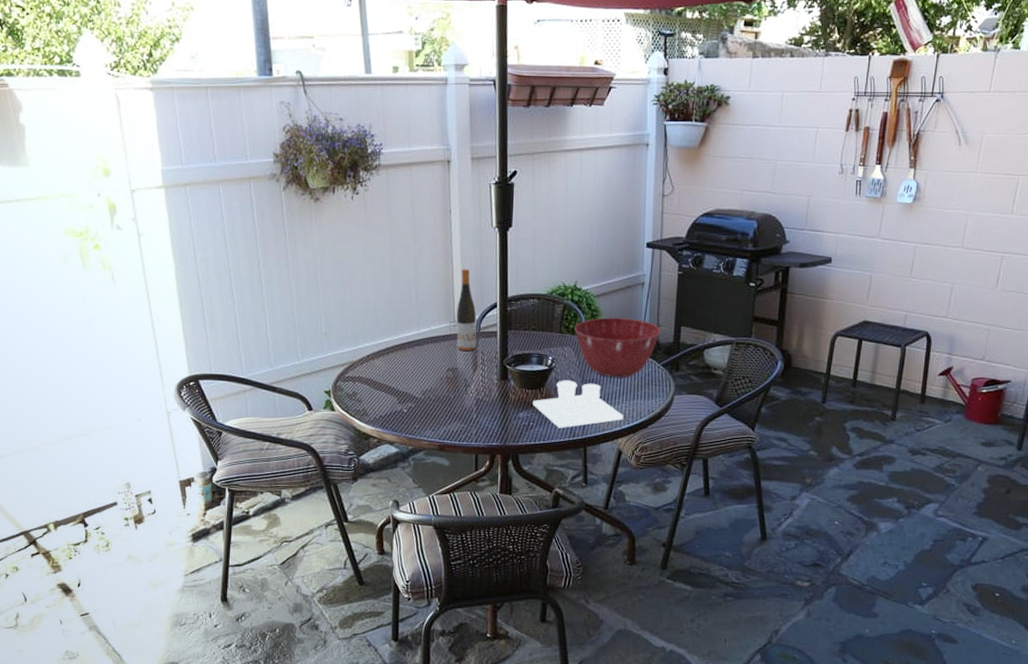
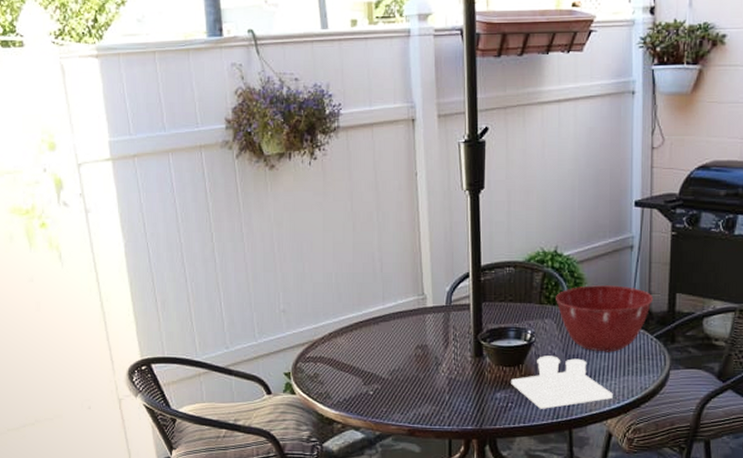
wine bottle: present [456,268,477,352] -> none [425,235,448,327]

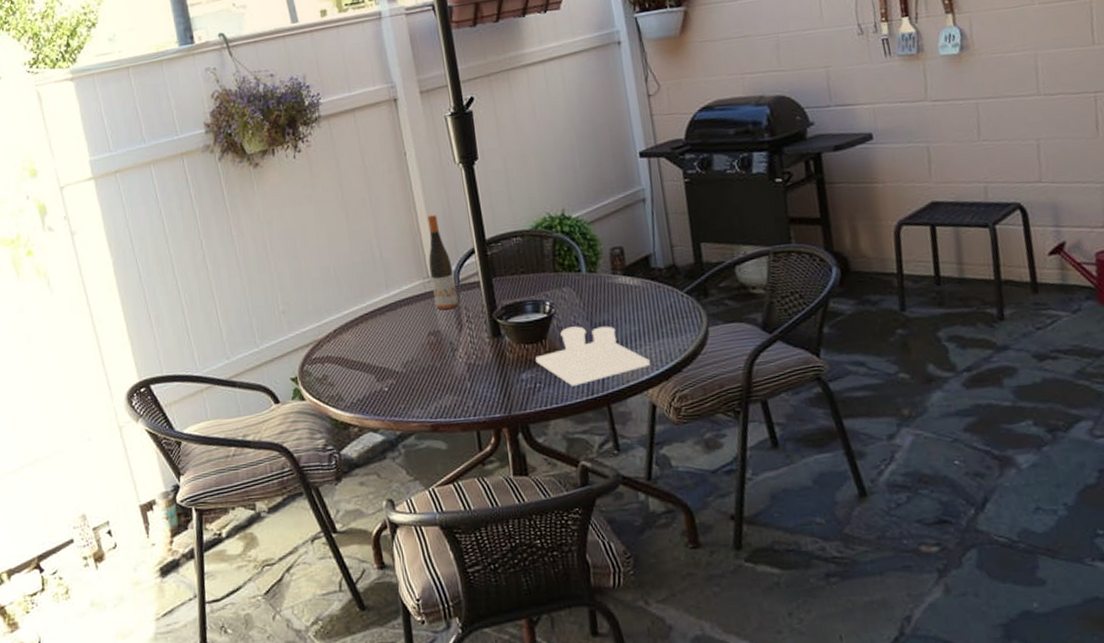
wine bottle: none [425,235,448,327] -> present [427,214,458,310]
mixing bowl: present [556,285,654,352] -> none [570,242,677,317]

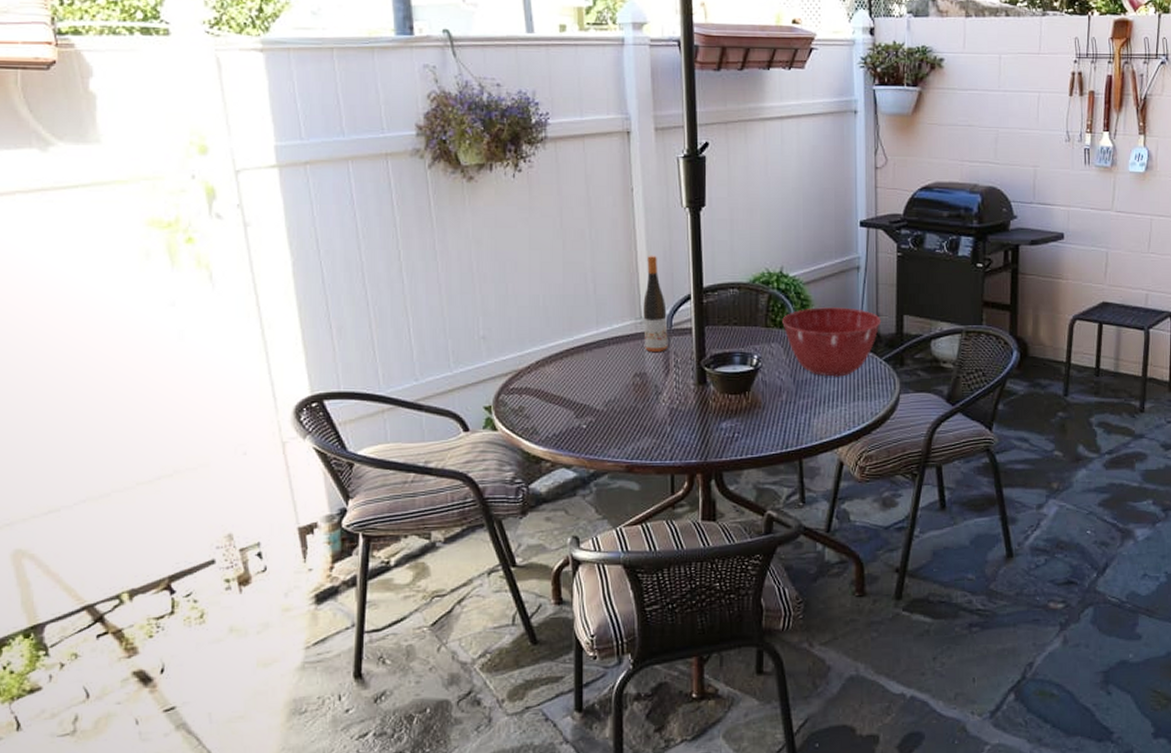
salt and pepper shaker set: present [535,326,650,386] -> none [737,382,843,439]
mixing bowl: none [570,242,677,317] -> present [782,307,882,377]

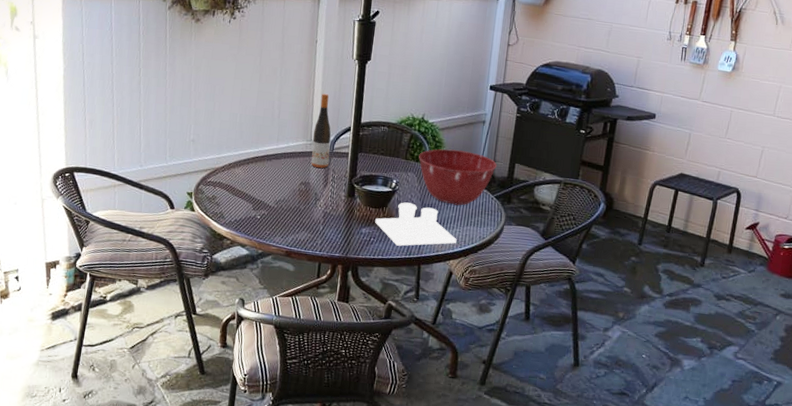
salt and pepper shaker set: none [737,382,843,439] -> present [375,202,457,246]

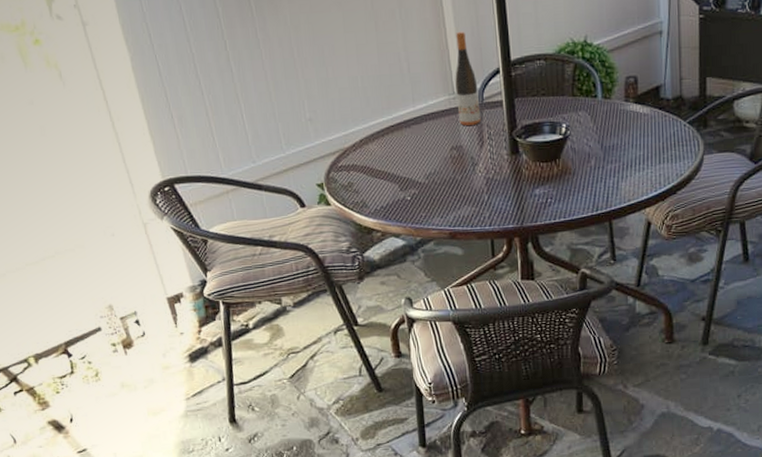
salt and pepper shaker set: present [375,202,457,246] -> none [549,148,650,203]
mixing bowl: present [418,149,497,206] -> none [588,73,685,142]

